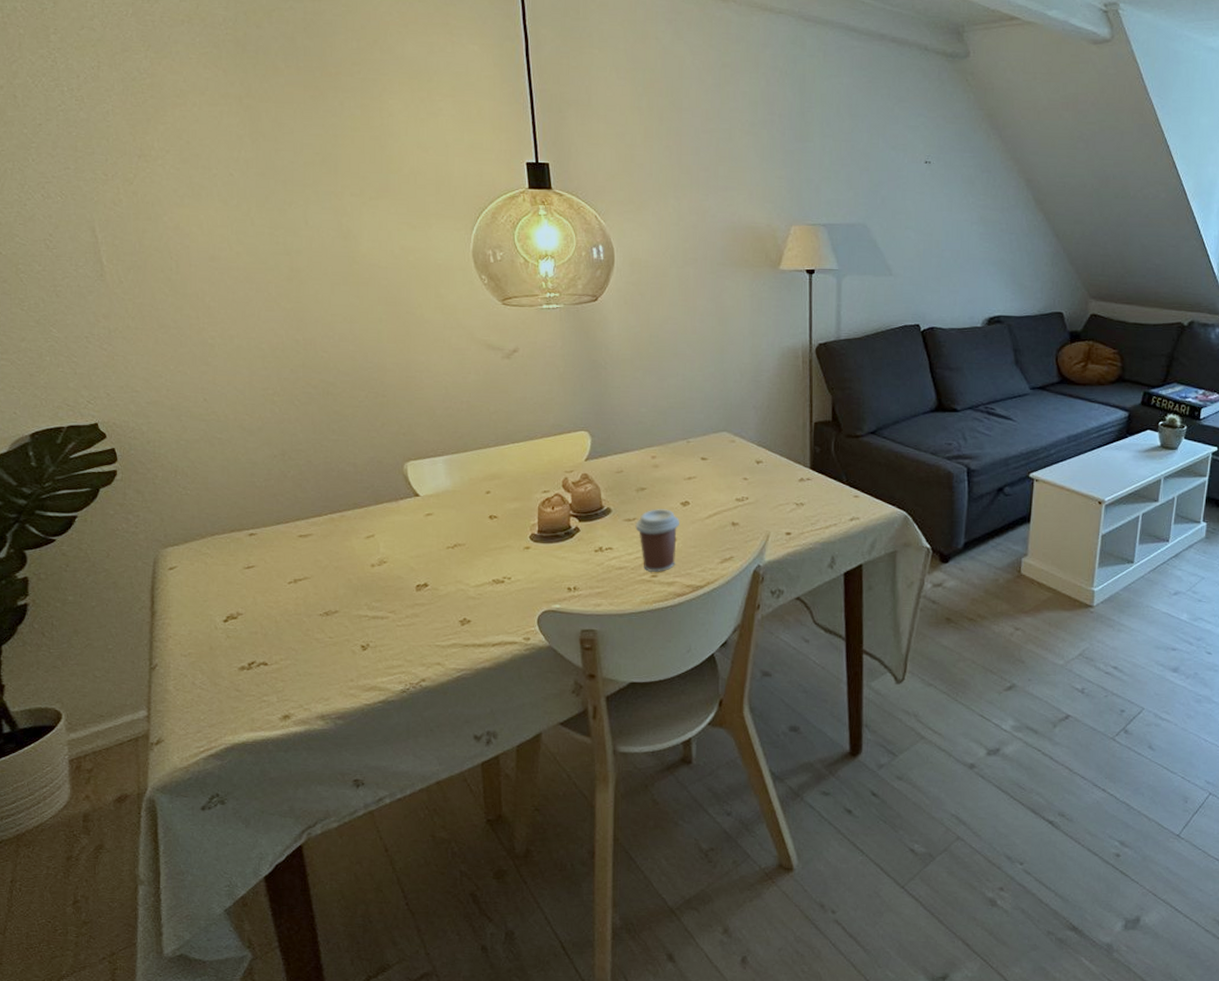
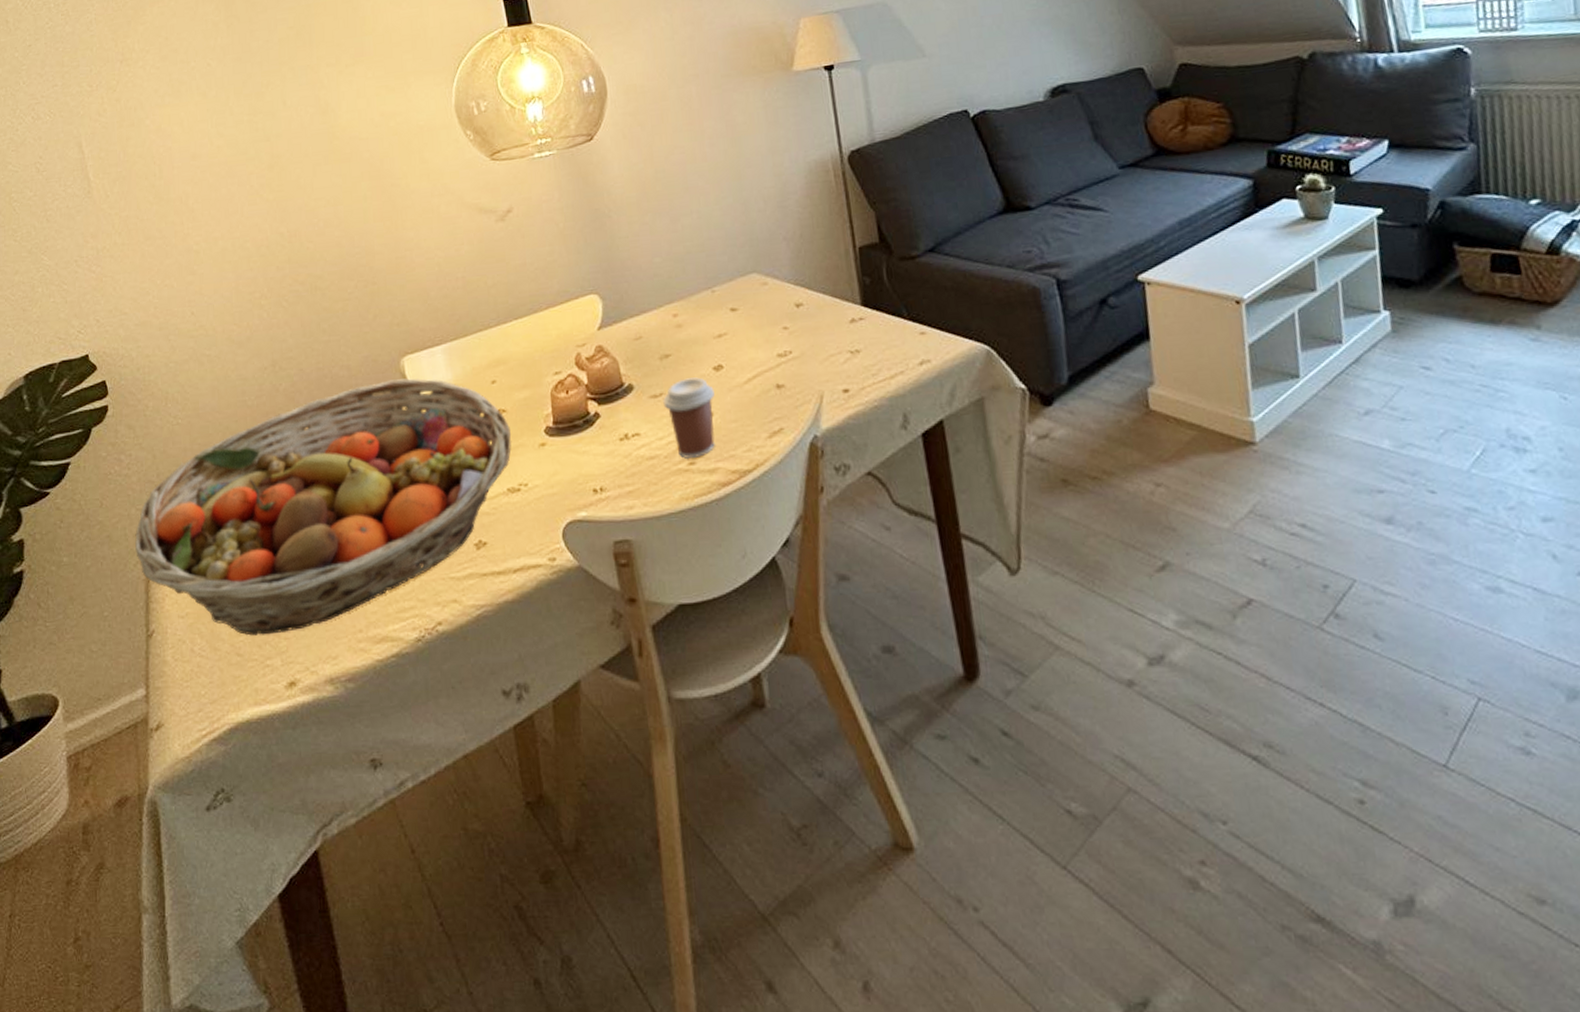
fruit basket: none [141,480,501,677] -> present [135,378,512,636]

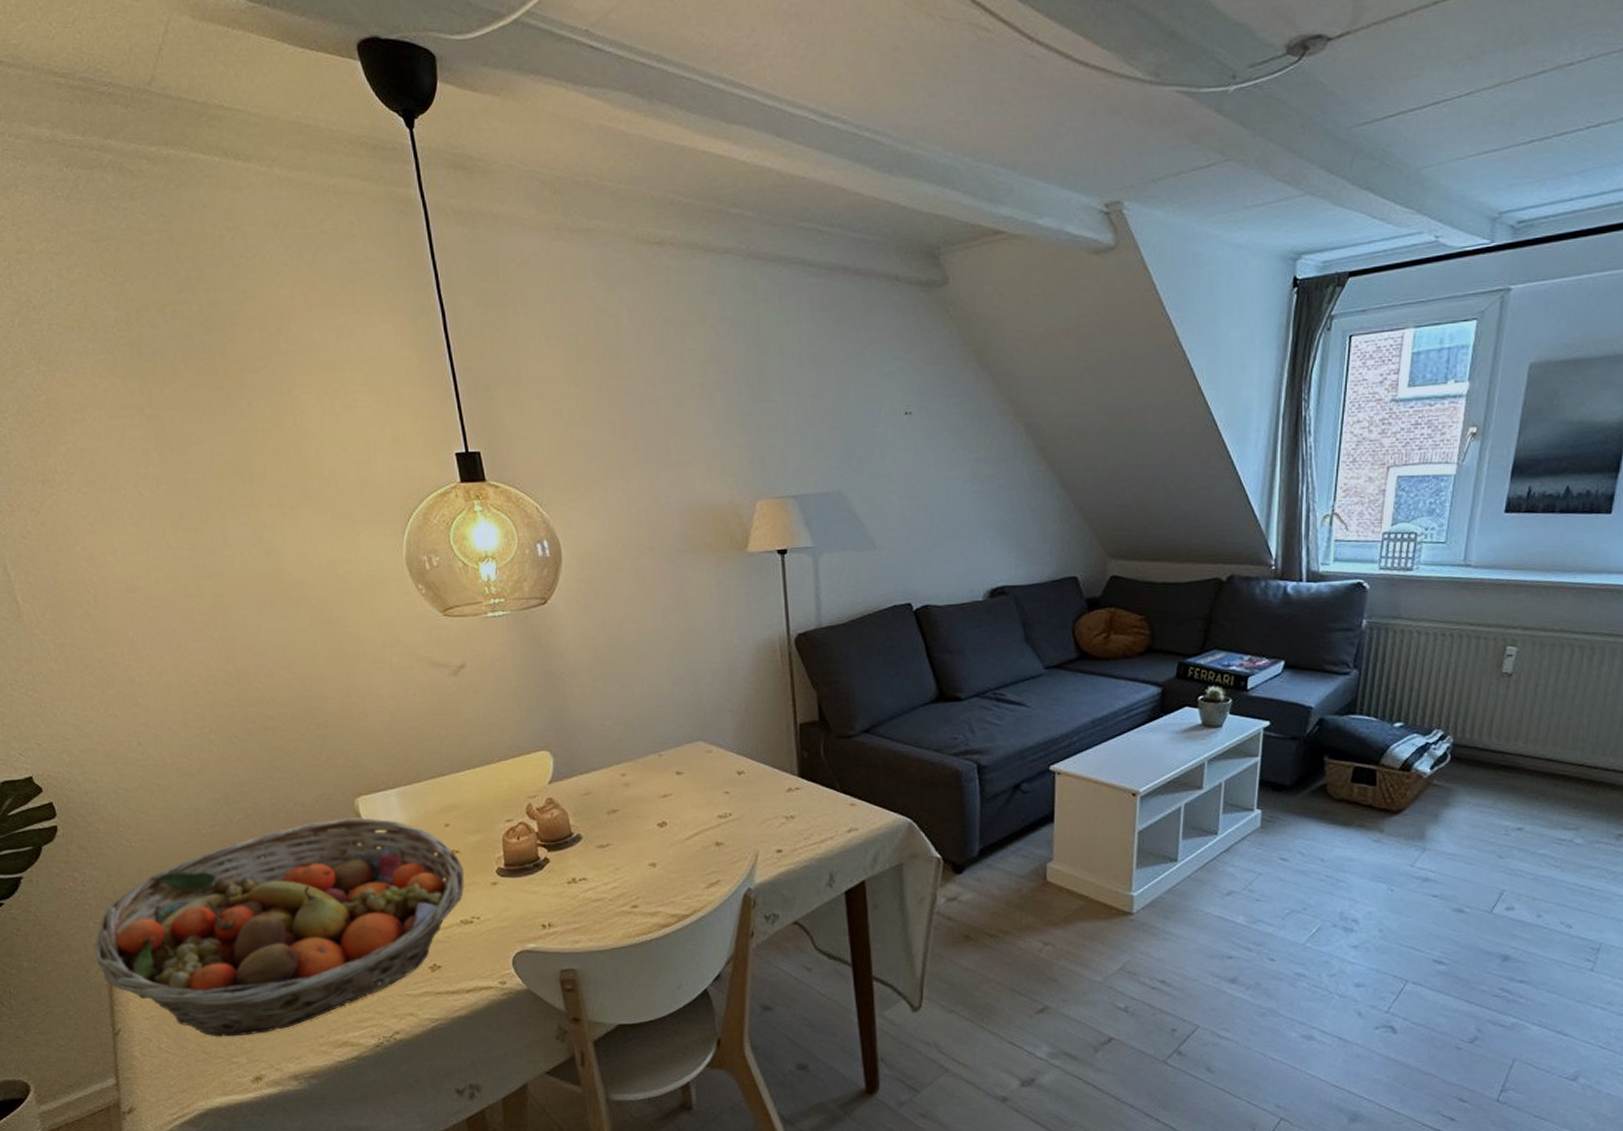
coffee cup: present [663,377,715,459] -> none [609,832,658,902]

